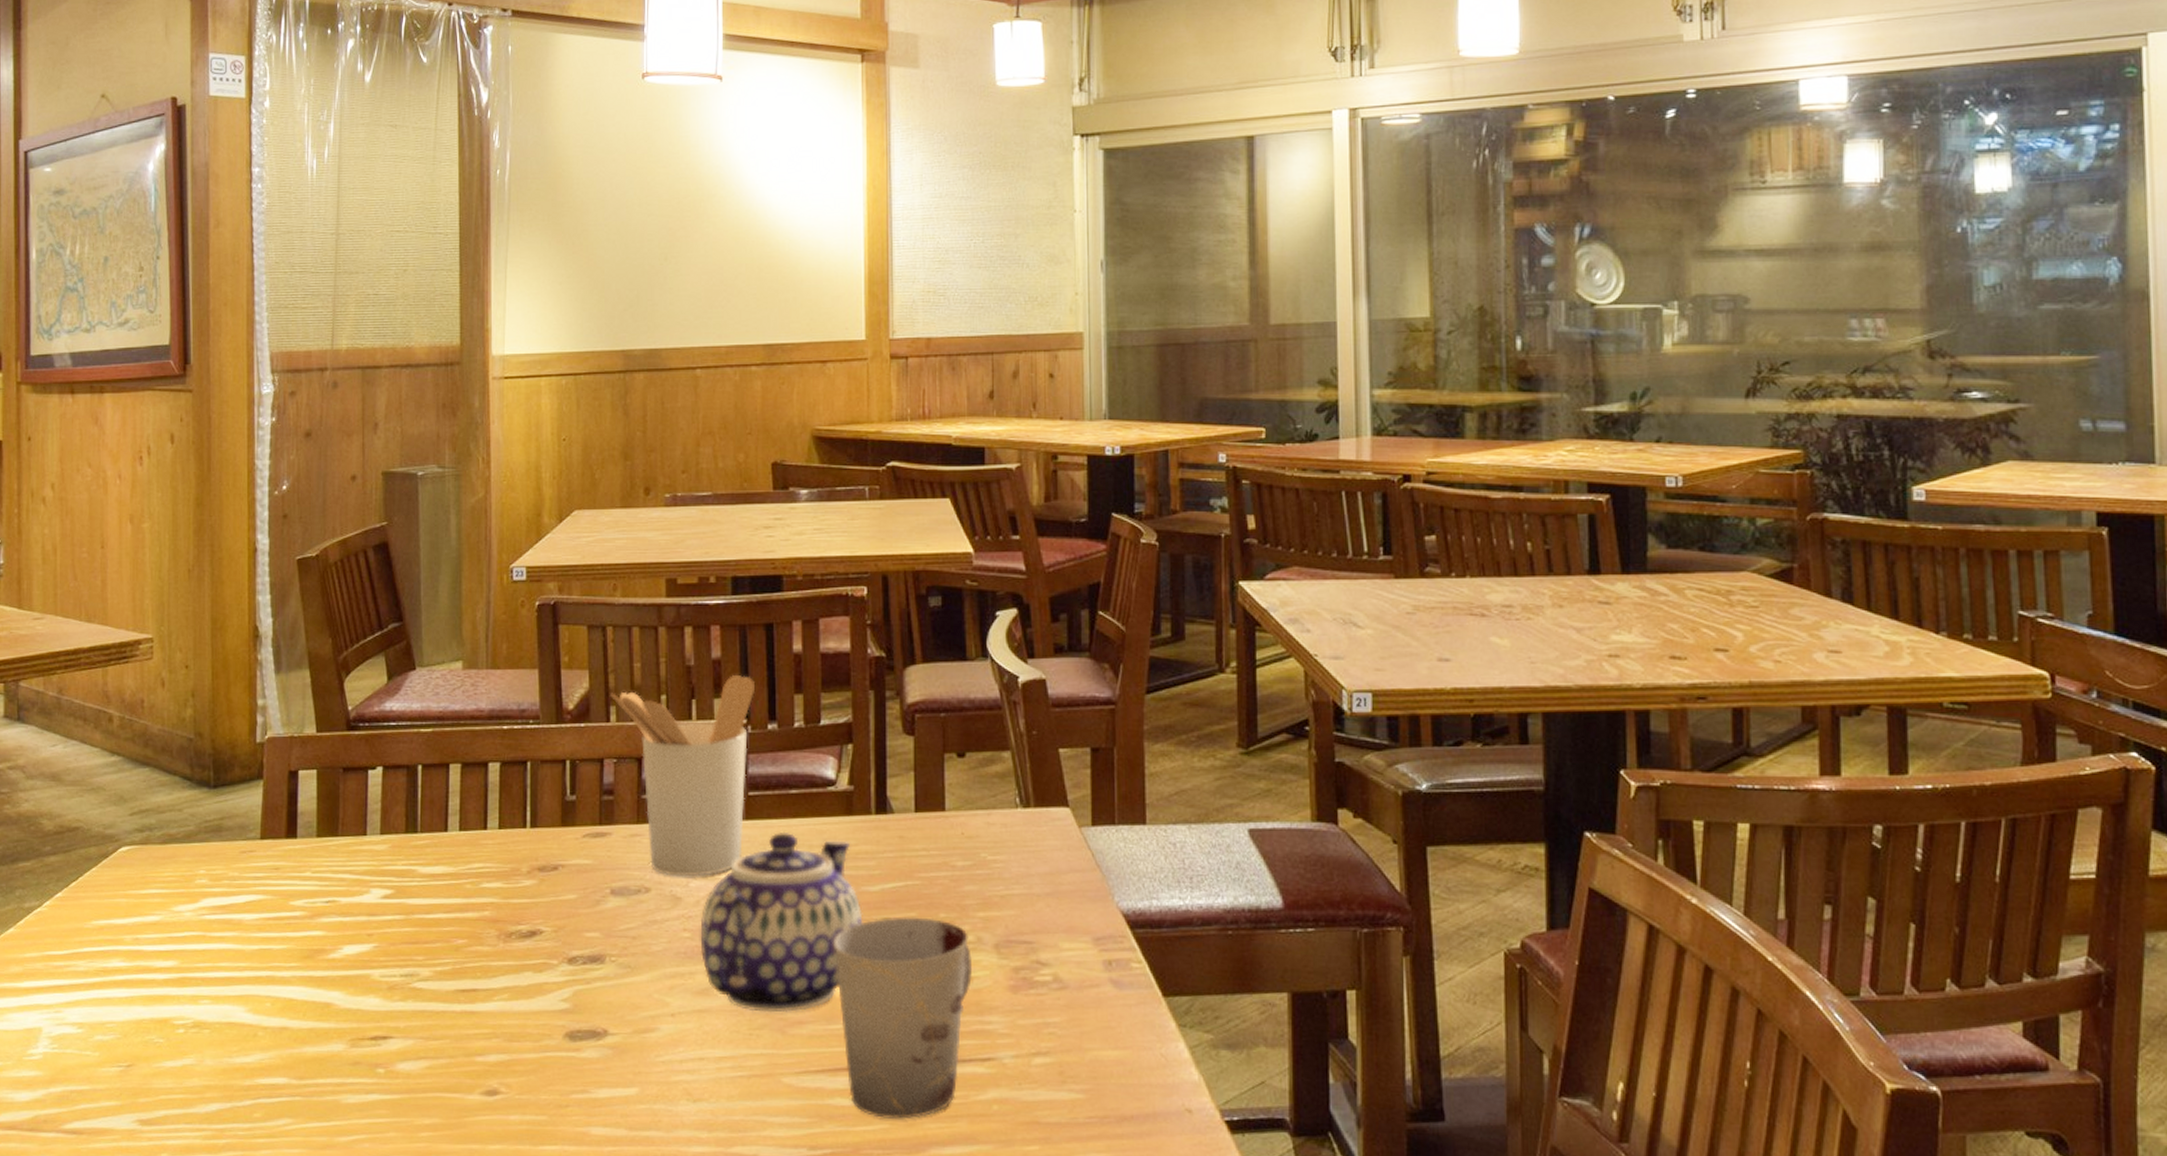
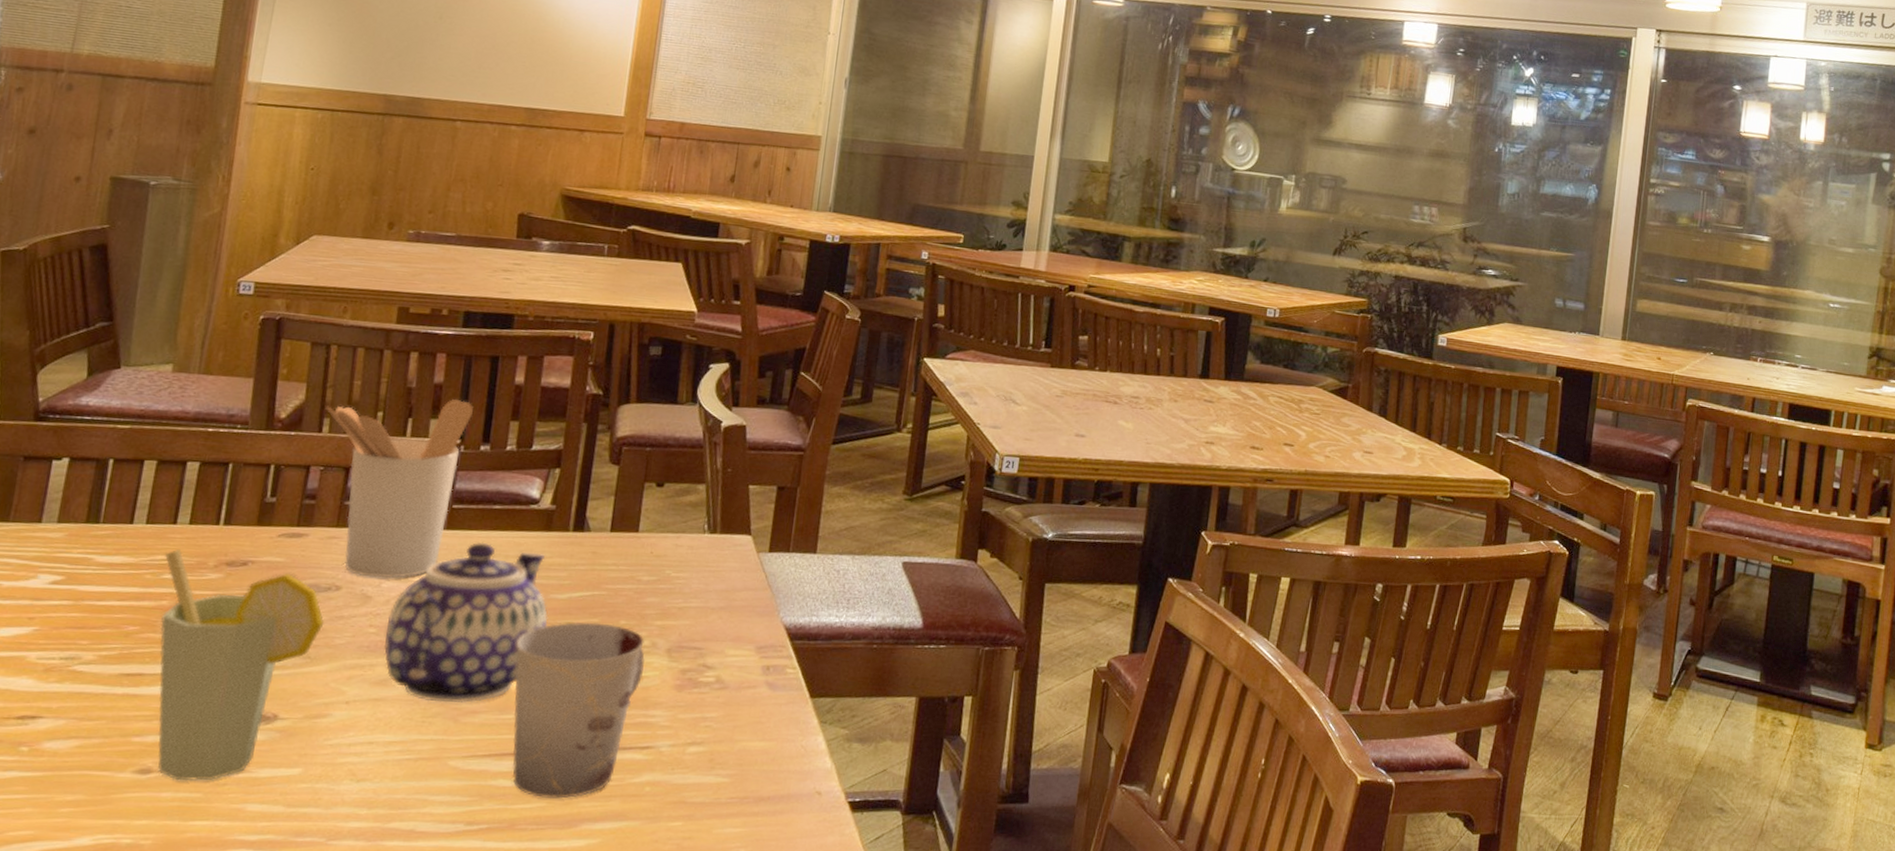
cup: none [481,856,639,1103] -> present [158,550,325,782]

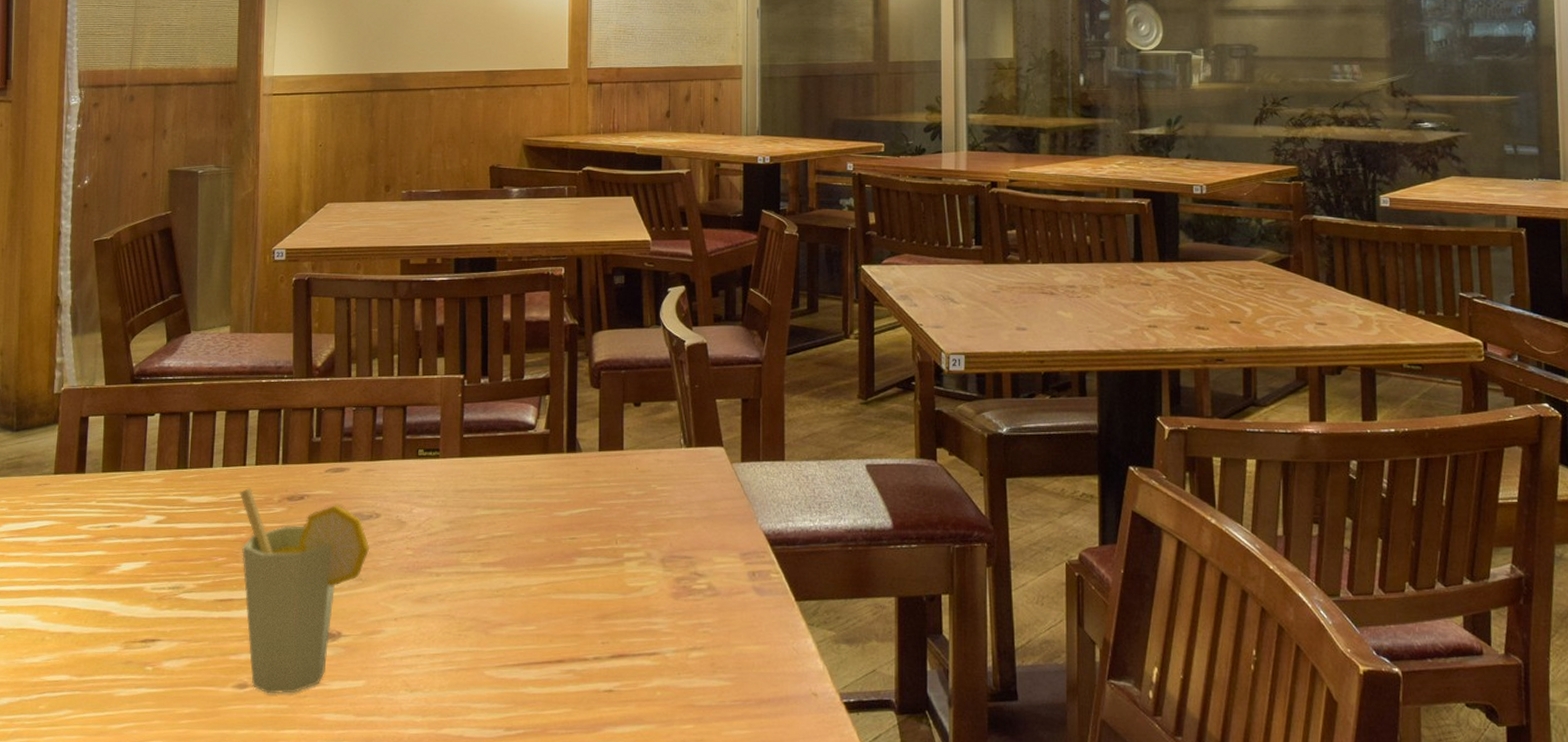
utensil holder: present [326,399,474,579] -> none [352,339,472,505]
teapot: present [383,542,549,704] -> none [420,467,555,617]
cup: present [513,622,645,799] -> none [530,537,642,704]

